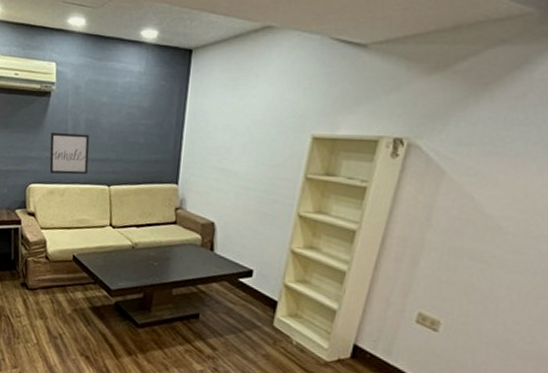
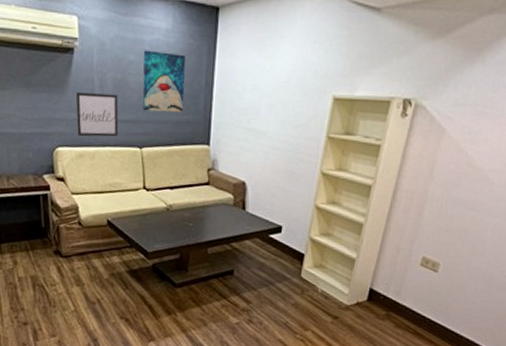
wall art: none [113,92,157,152] -> present [142,50,186,113]

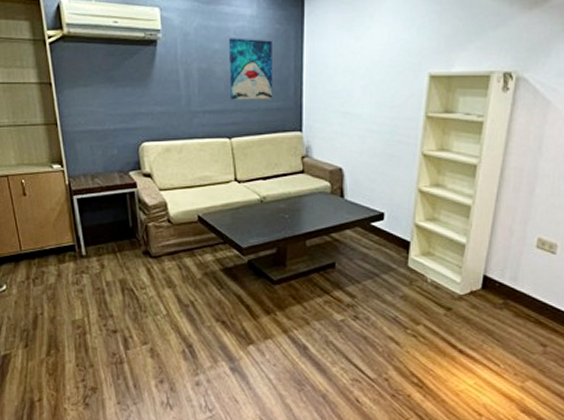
wall art: present [75,92,119,137] -> none [160,84,205,130]

